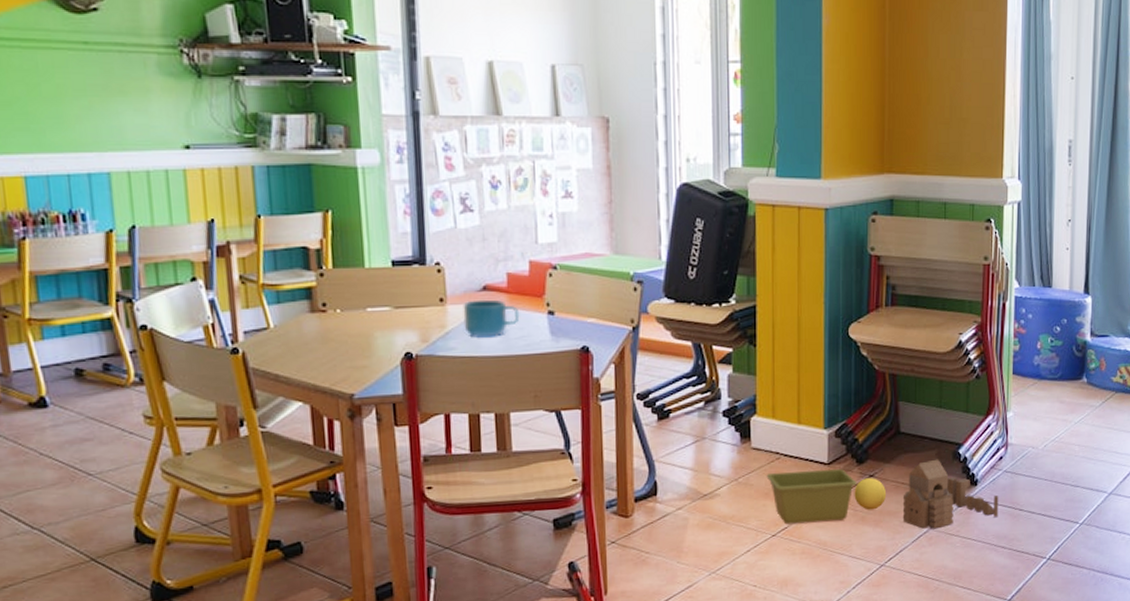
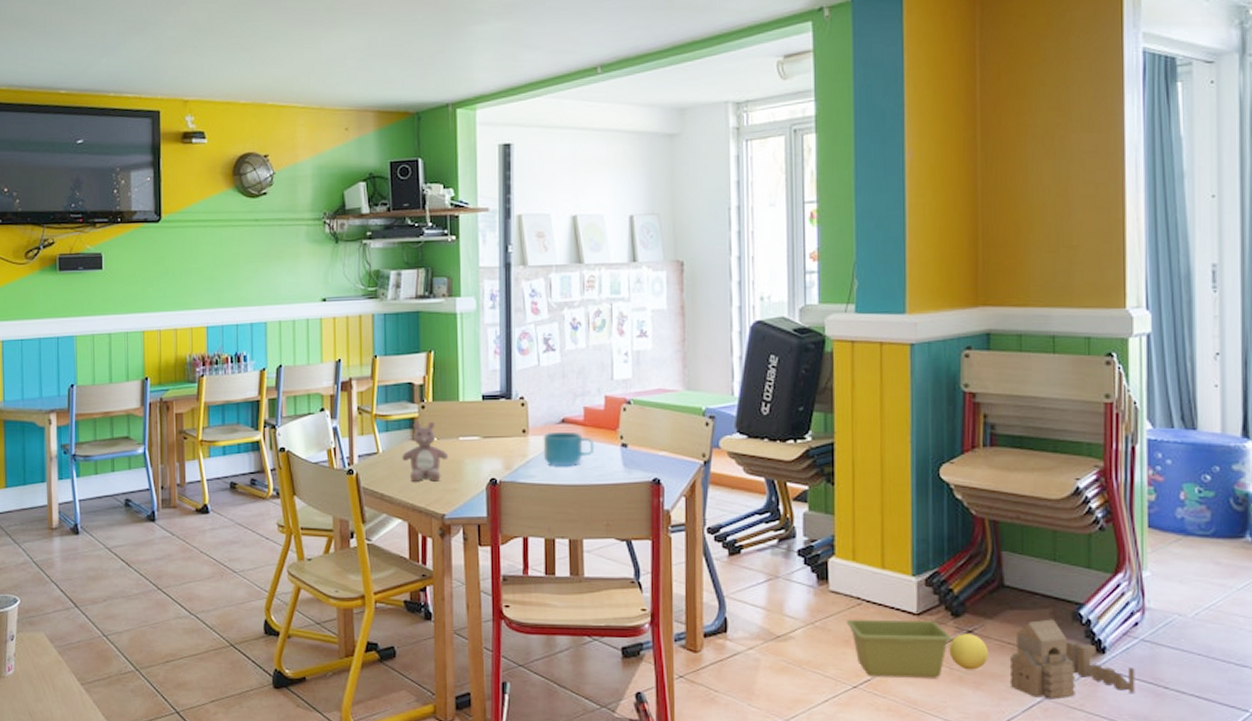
stuffed animal: none [299,291,356,359] -> present [402,421,449,481]

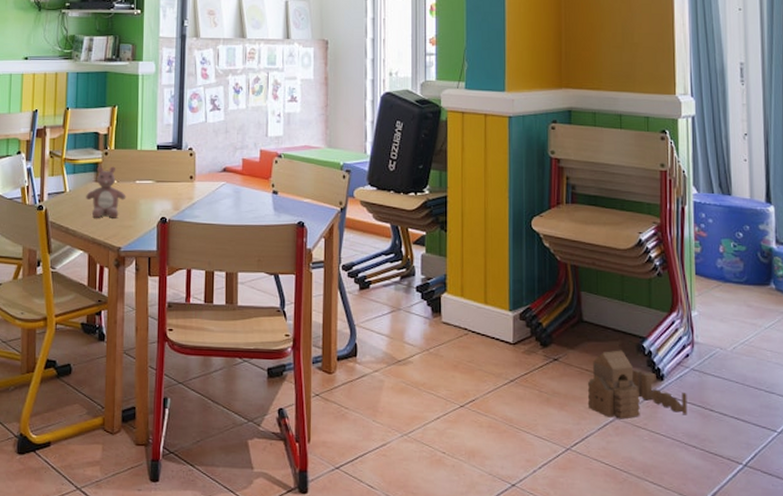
cup: present [543,431,595,466] -> none [207,178,250,208]
storage bin: present [846,620,954,678] -> none [455,347,542,400]
ball: present [949,634,989,670] -> none [539,361,571,393]

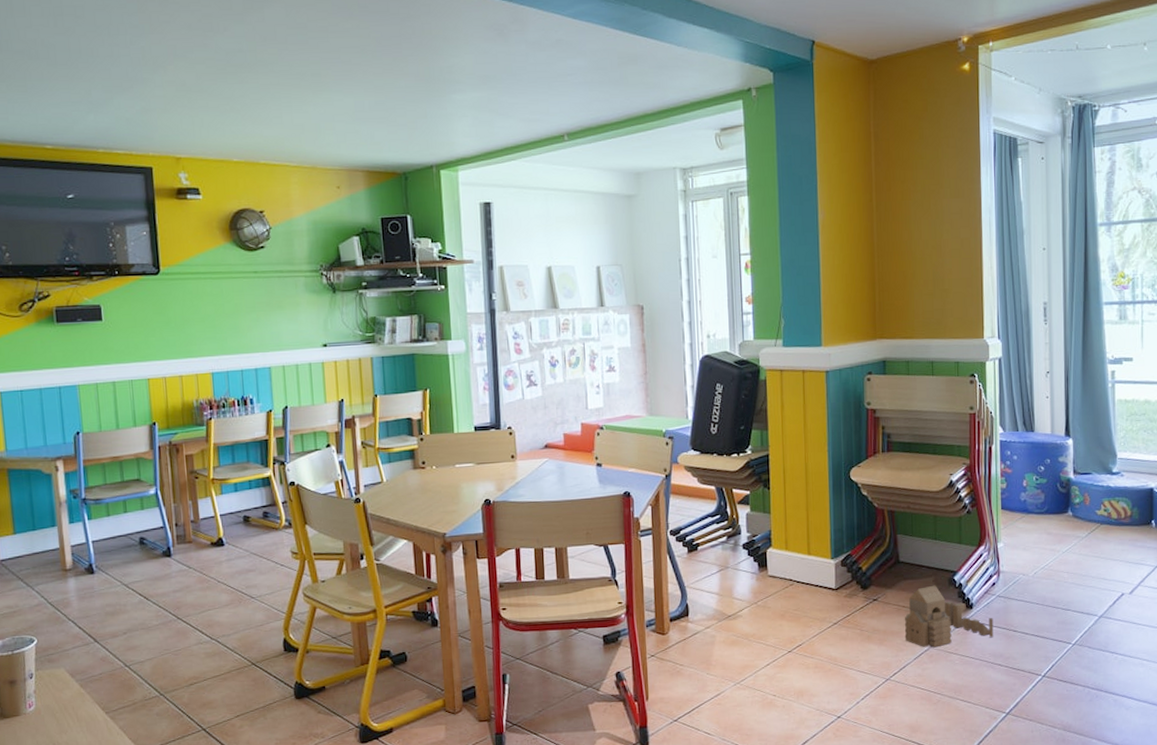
stuffed animal: present [86,166,126,218] -> none [404,452,447,506]

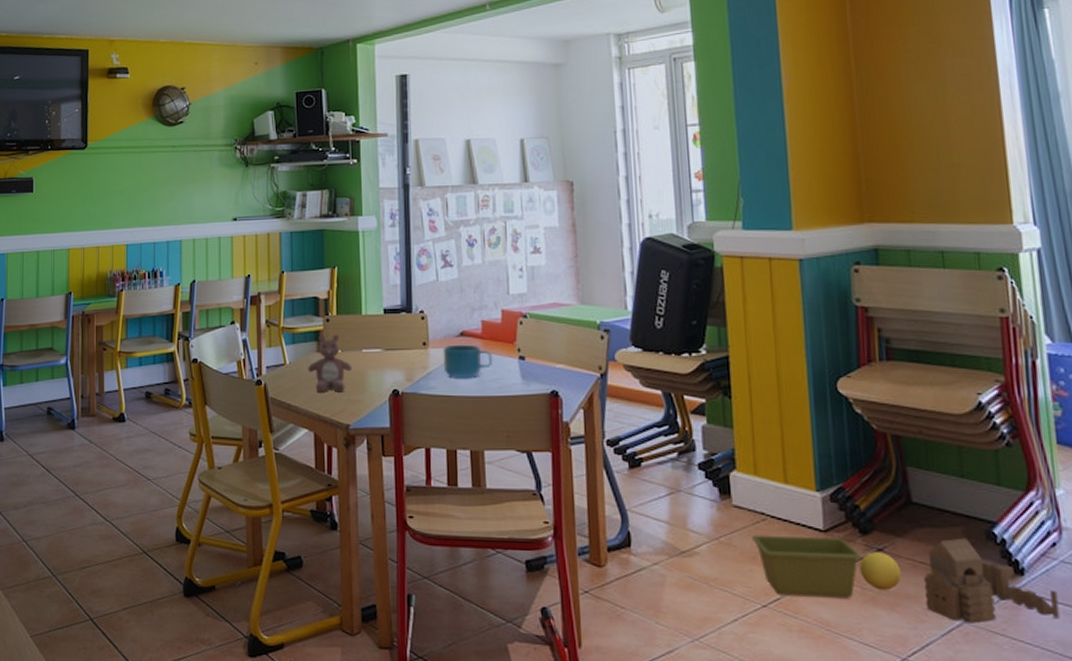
stuffed animal: none [404,452,447,506] -> present [308,334,353,392]
cup: none [529,455,574,485] -> present [443,344,493,377]
storage bin: none [781,594,863,642] -> present [751,536,864,598]
ball: none [860,602,890,630] -> present [859,552,902,591]

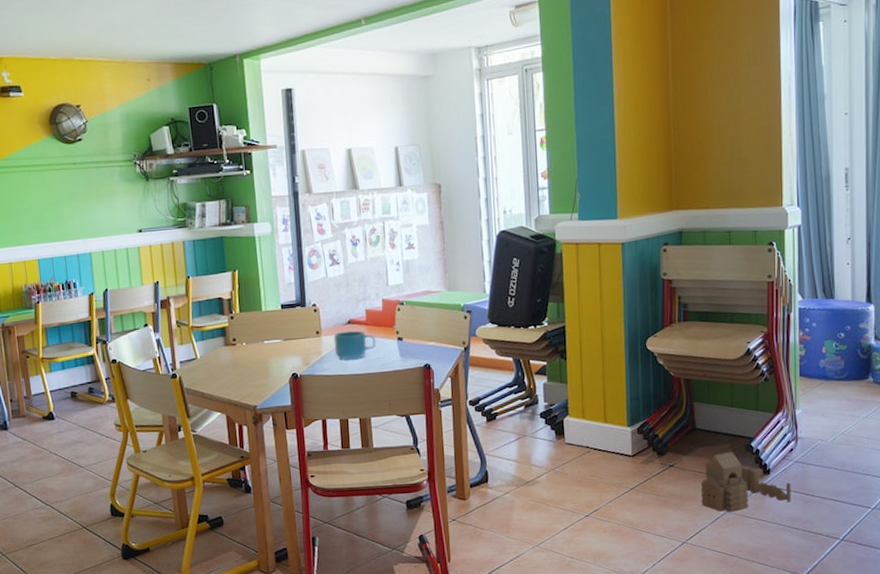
stuffed animal: present [308,334,353,392] -> none [217,329,257,380]
storage bin: present [751,536,864,598] -> none [579,460,659,507]
ball: present [859,552,902,591] -> none [656,468,686,495]

